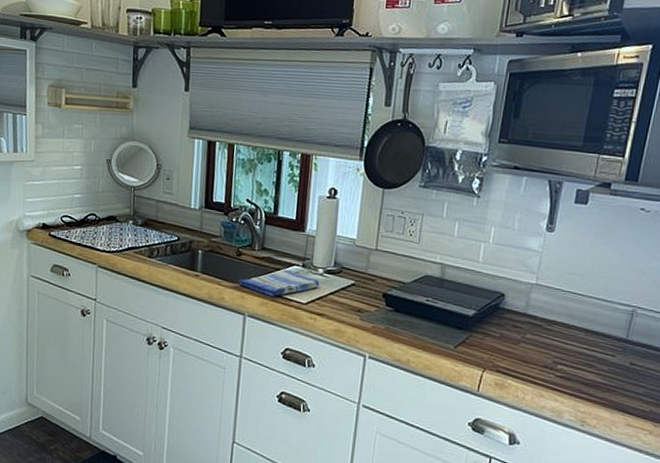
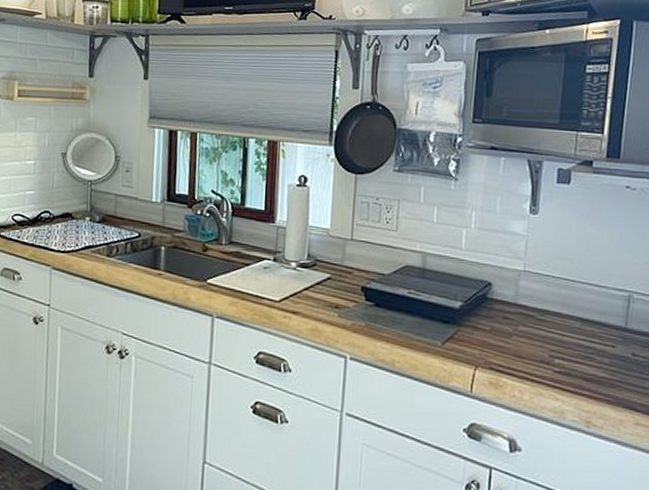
dish towel: present [238,270,320,298] -> none [204,265,293,296]

